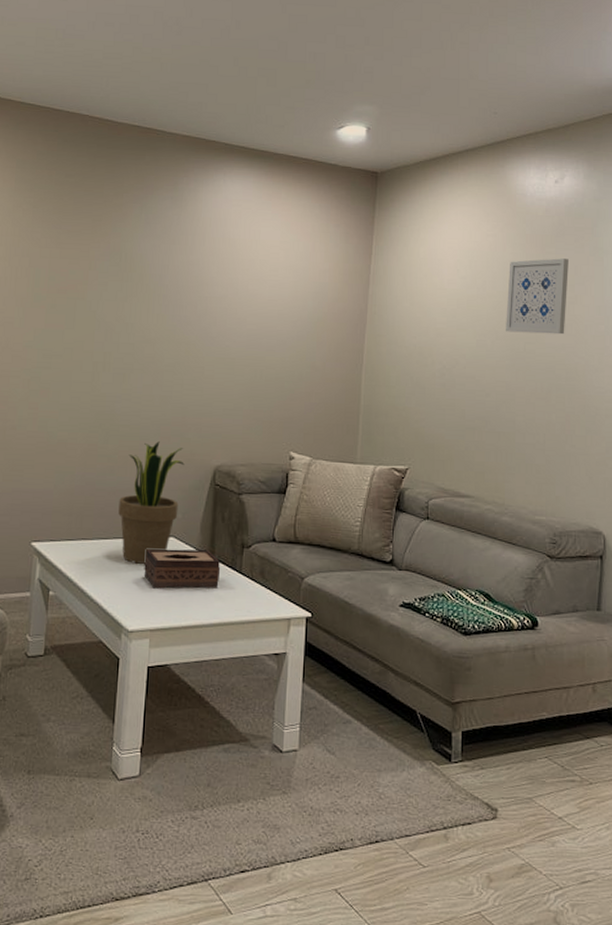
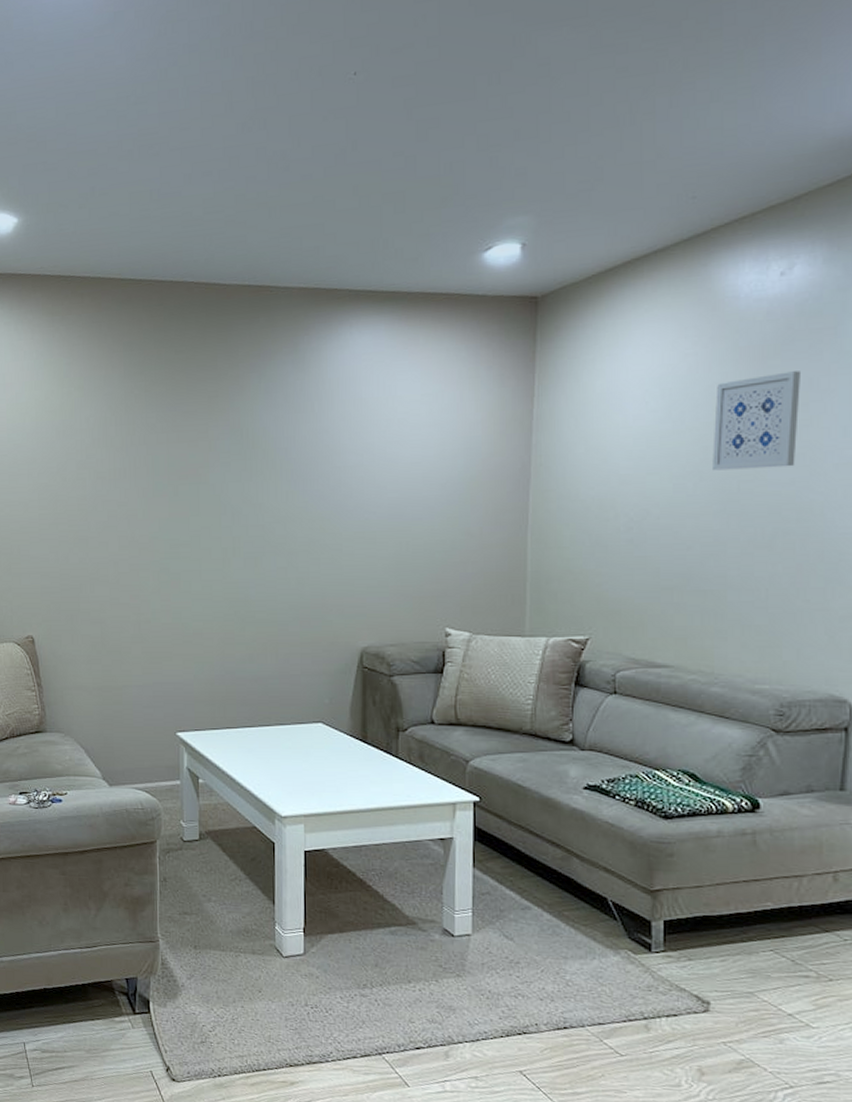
potted plant: present [118,441,184,564] -> none [261,626,328,751]
tissue box: present [144,549,221,589] -> none [293,734,375,775]

